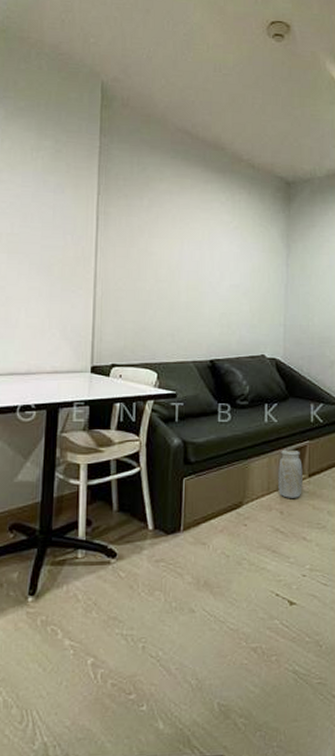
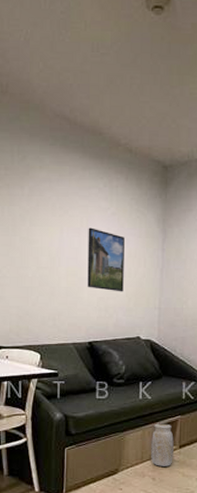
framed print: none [209,241,248,308] -> present [87,227,125,292]

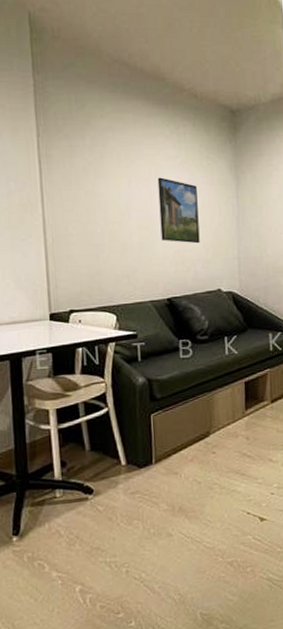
vase: present [151,423,174,466] -> none [242,378,266,424]

